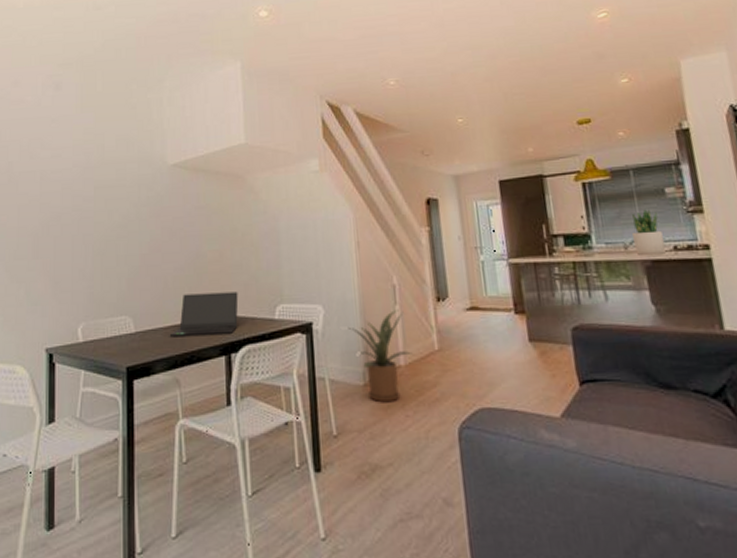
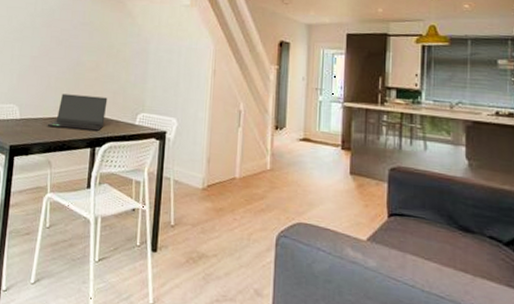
house plant: present [348,310,413,403] -> none [195,131,247,206]
planter: present [632,209,666,256] -> none [460,76,487,118]

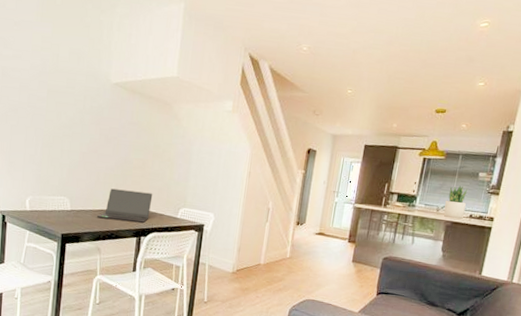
planter: none [460,76,487,118] -> present [443,185,468,220]

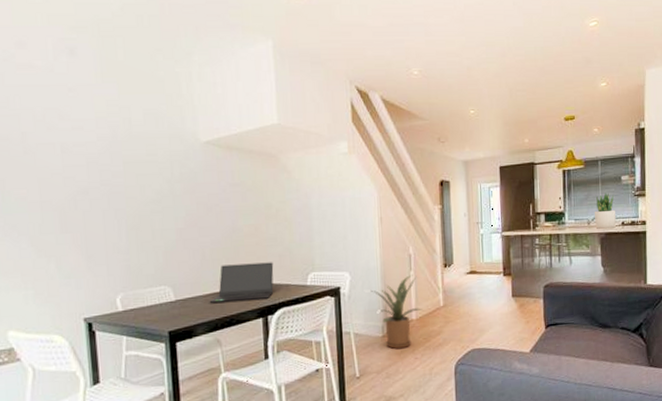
house plant: none [229,226,271,287] -> present [370,275,423,349]

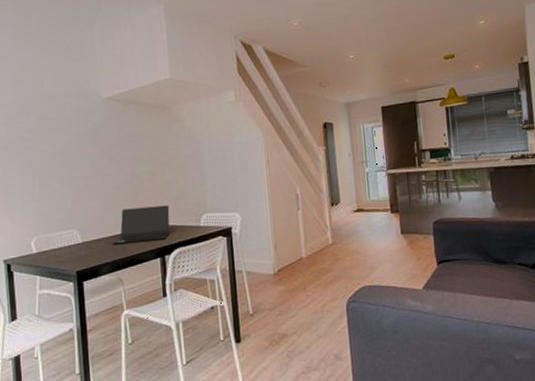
house plant: present [370,275,423,349] -> none [260,214,312,287]
planter: present [595,193,616,230] -> none [482,127,505,165]

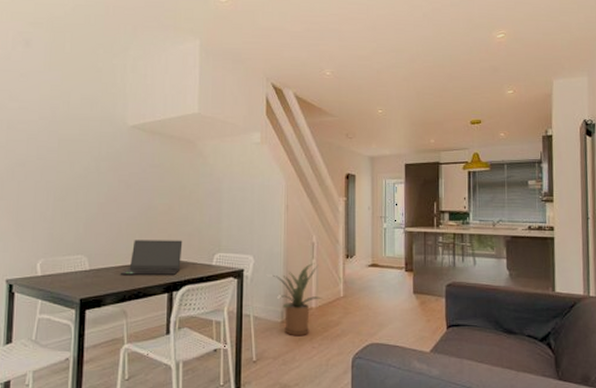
house plant: none [260,214,312,287] -> present [272,263,322,337]

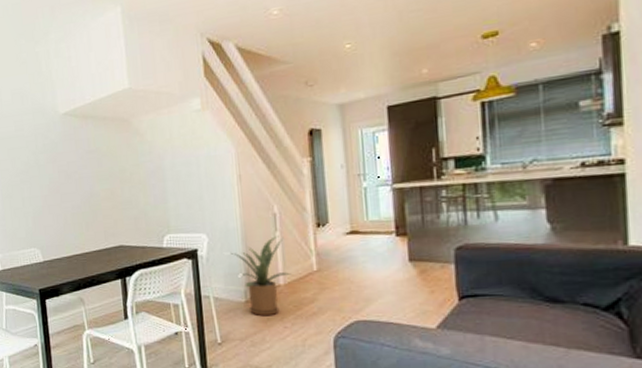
laptop: present [121,240,183,276] -> none [73,224,131,265]

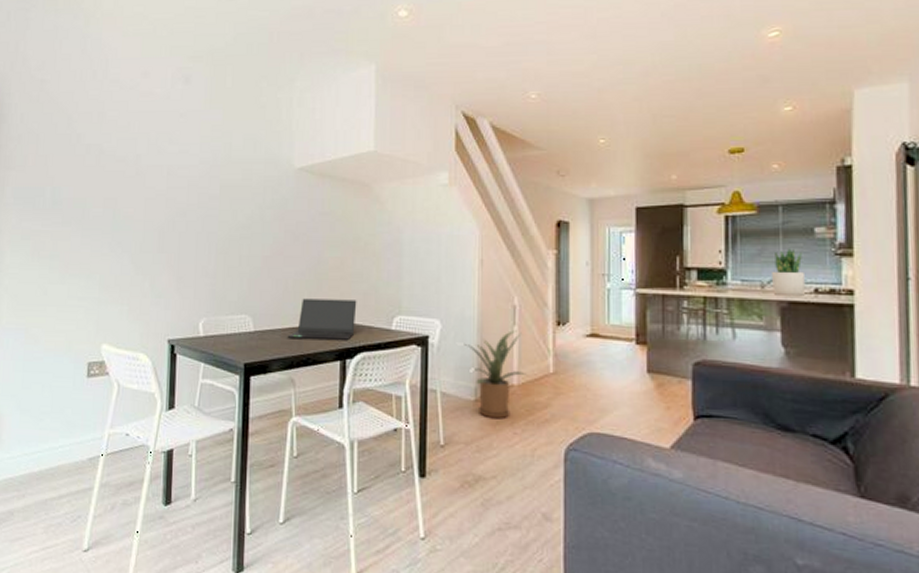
laptop: none [73,224,131,265] -> present [288,298,357,341]
planter: none [534,125,571,175] -> present [772,248,805,297]

